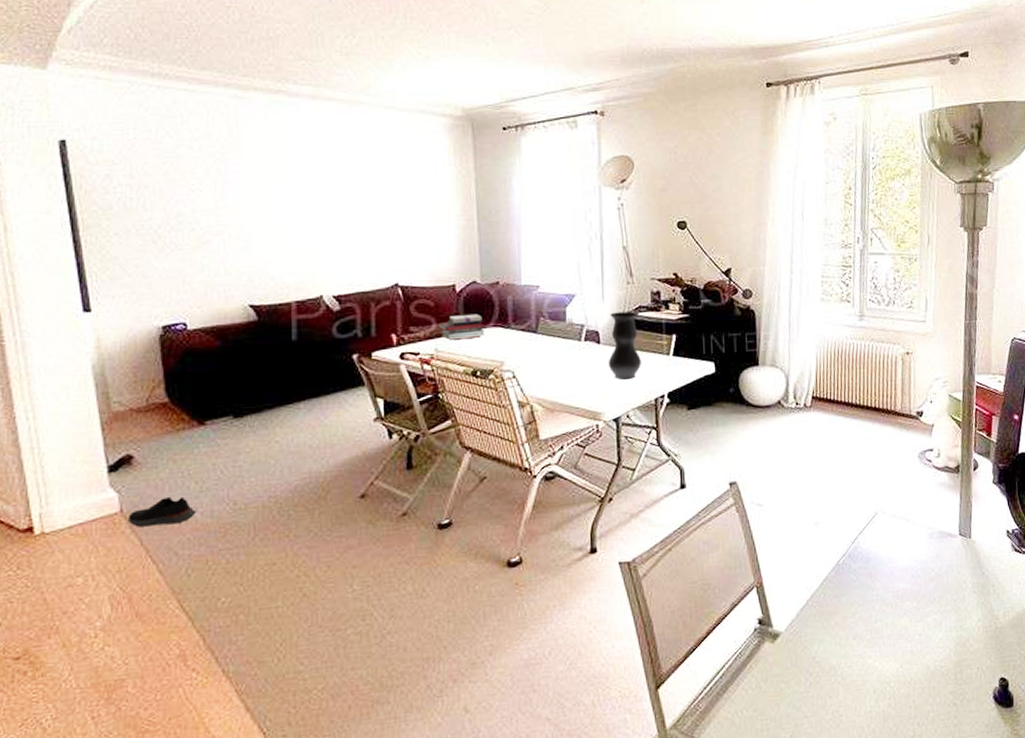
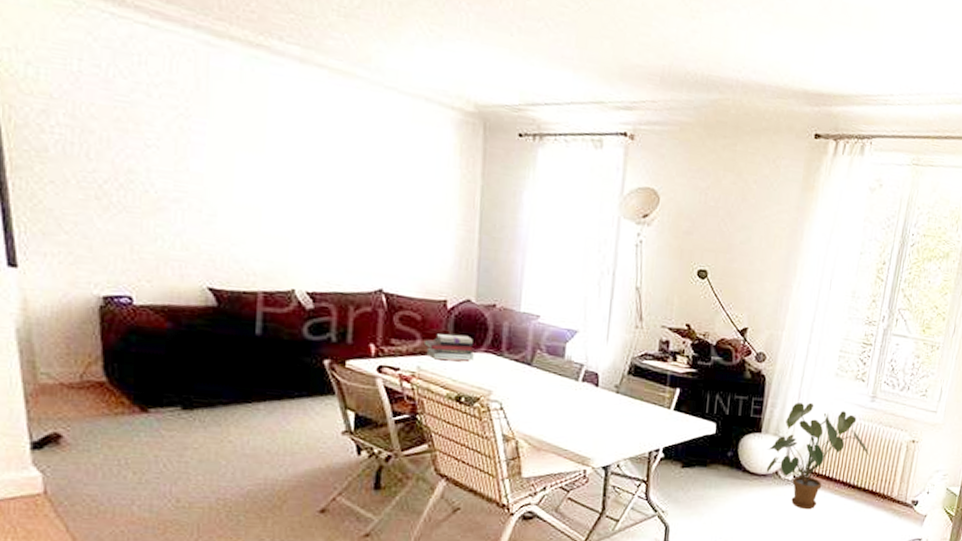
shoe: present [127,496,196,527] -> none [51,485,132,515]
vase: present [608,311,641,380] -> none [604,356,644,428]
house plant: none [766,330,868,434] -> present [766,402,871,509]

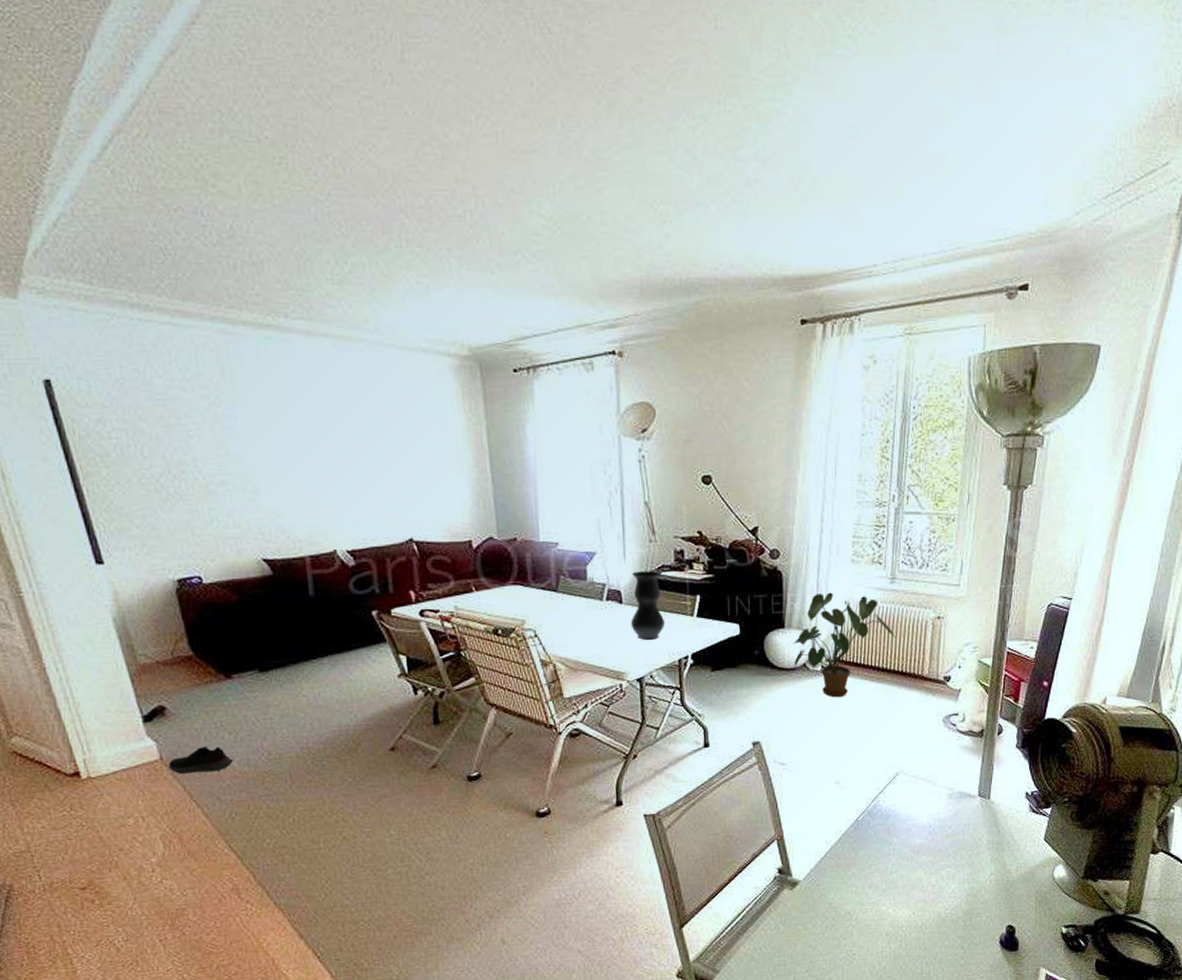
shoe: none [51,485,132,515] -> present [168,746,233,774]
books: present [423,334,474,363] -> none [456,571,504,598]
vase: none [604,356,644,428] -> present [630,571,665,640]

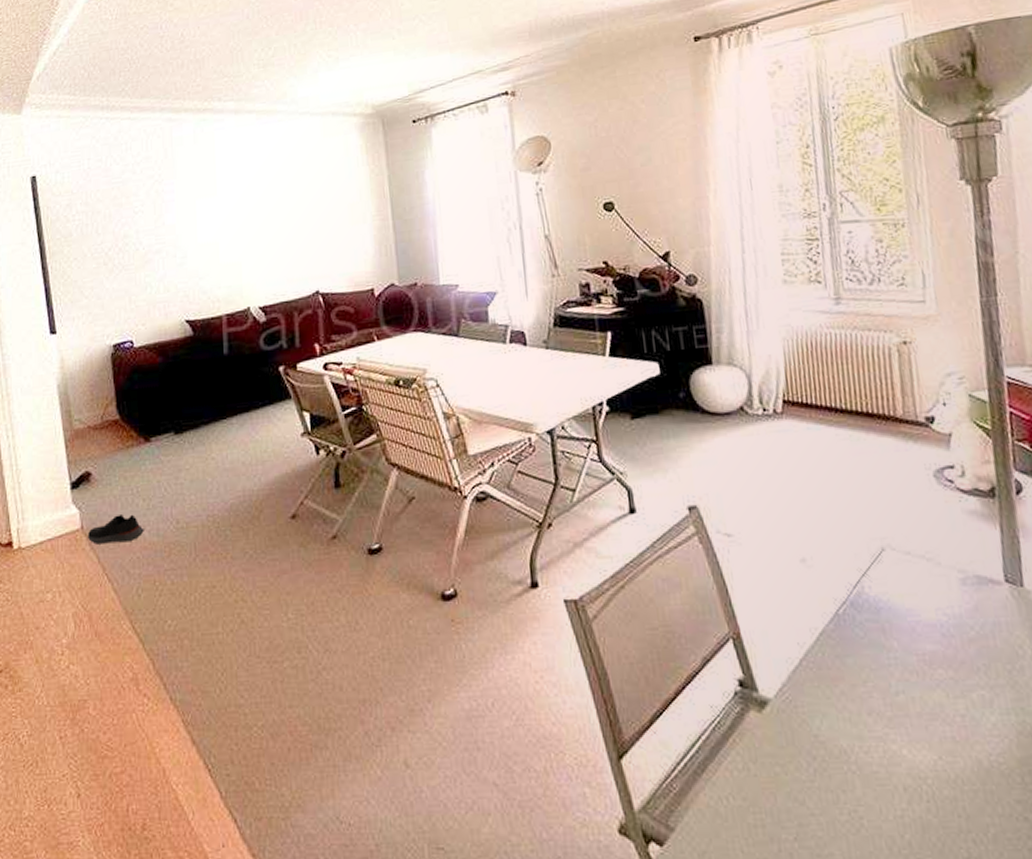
vase: present [630,571,665,640] -> none [535,307,574,386]
house plant: present [792,592,897,697] -> none [723,319,854,447]

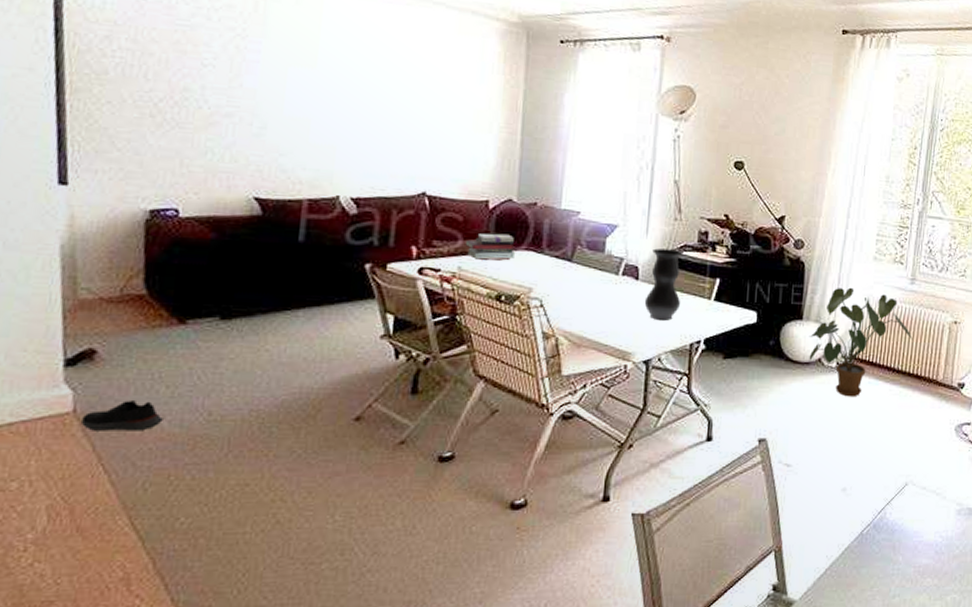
books: none [359,318,405,348] -> present [465,233,515,261]
vase: none [535,307,574,386] -> present [644,248,683,320]
house plant: none [723,319,854,447] -> present [809,287,914,396]

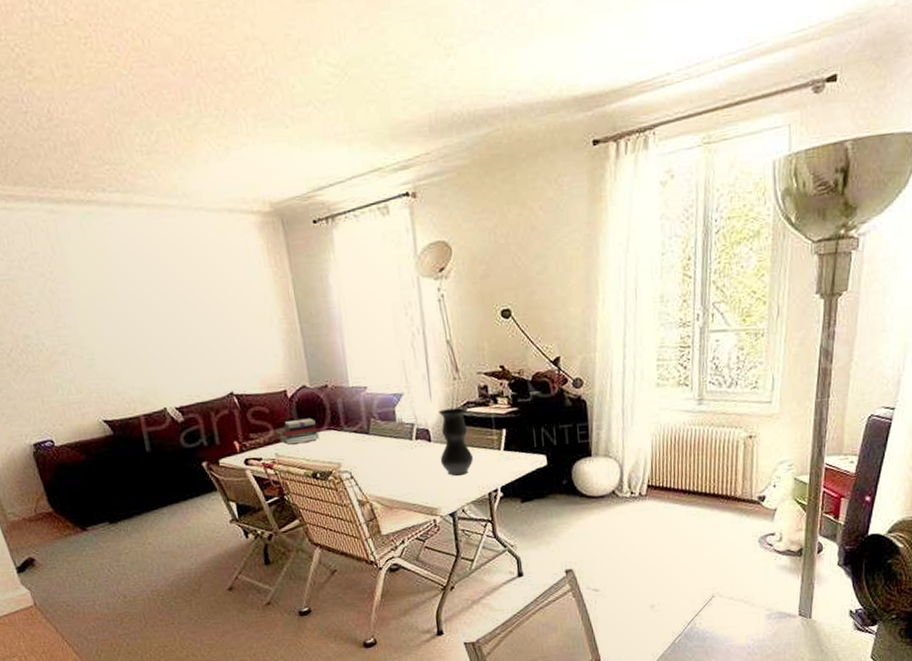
shoe: present [80,401,163,431] -> none [41,592,95,618]
house plant: present [809,287,914,396] -> none [600,417,707,523]

